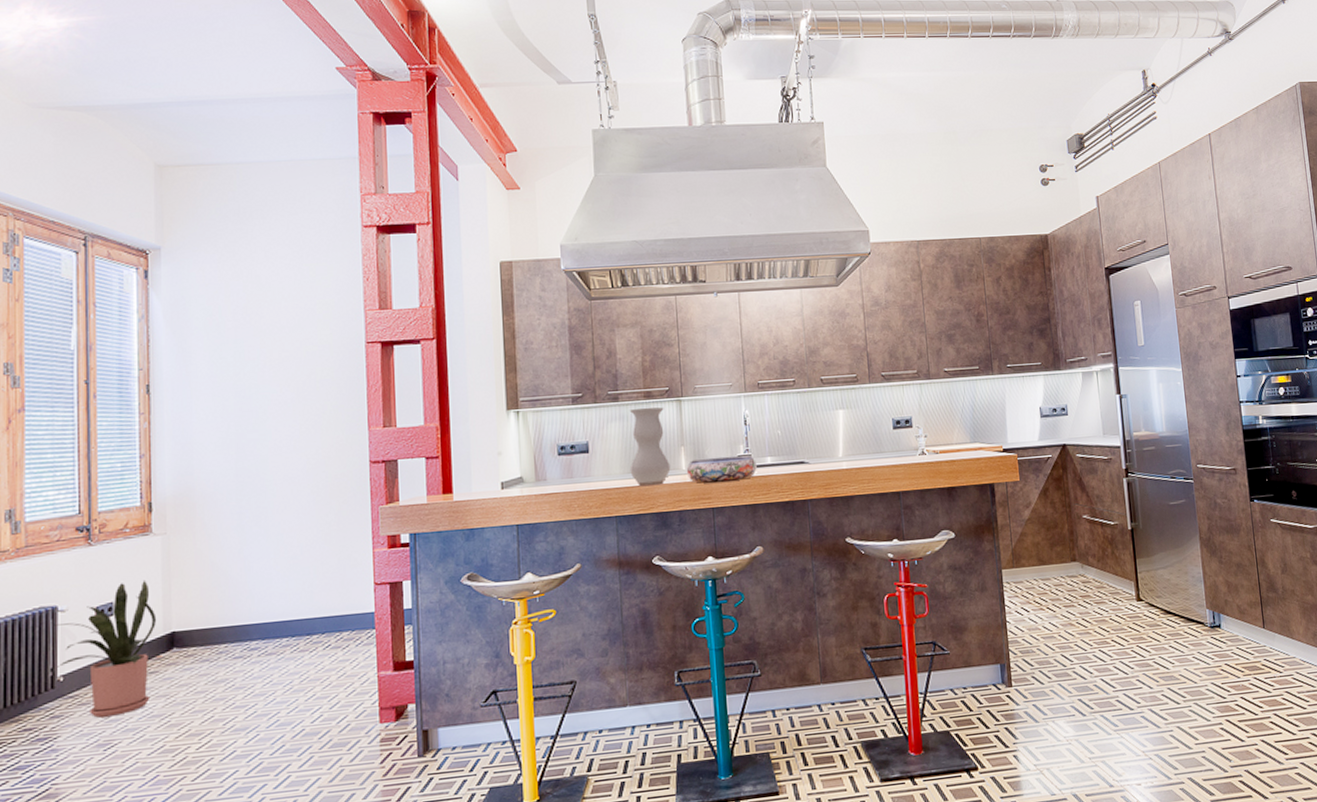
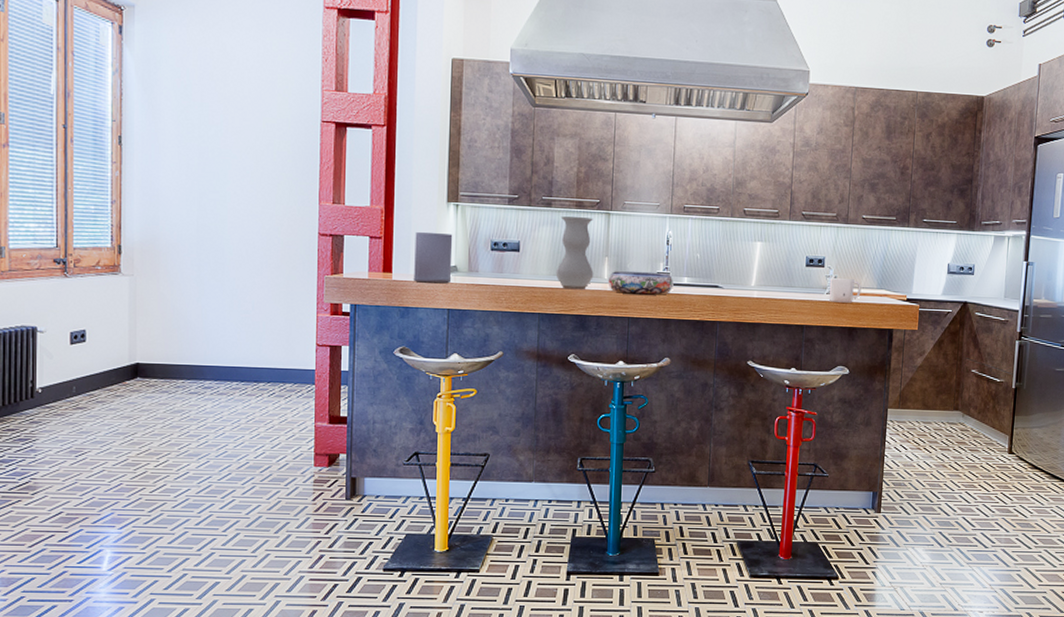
house plant: present [54,580,157,718] -> none [33,314,124,429]
canister: none [475,443,518,501] -> present [414,232,453,284]
mug: none [920,436,955,464] -> present [829,278,862,304]

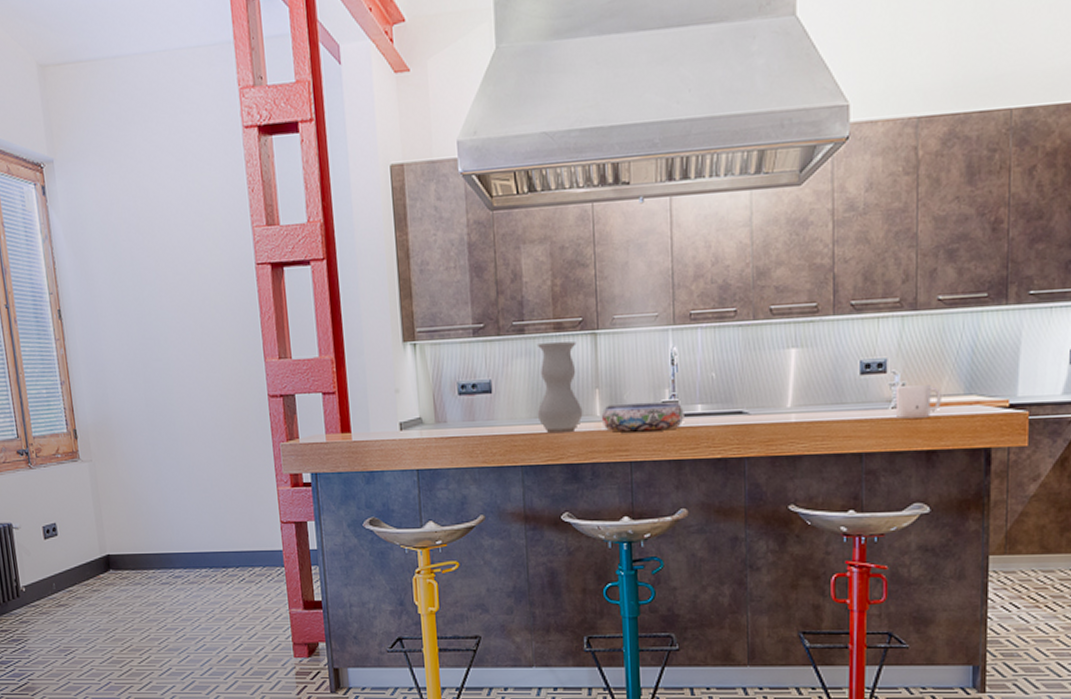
canister: present [414,232,453,284] -> none [371,380,417,443]

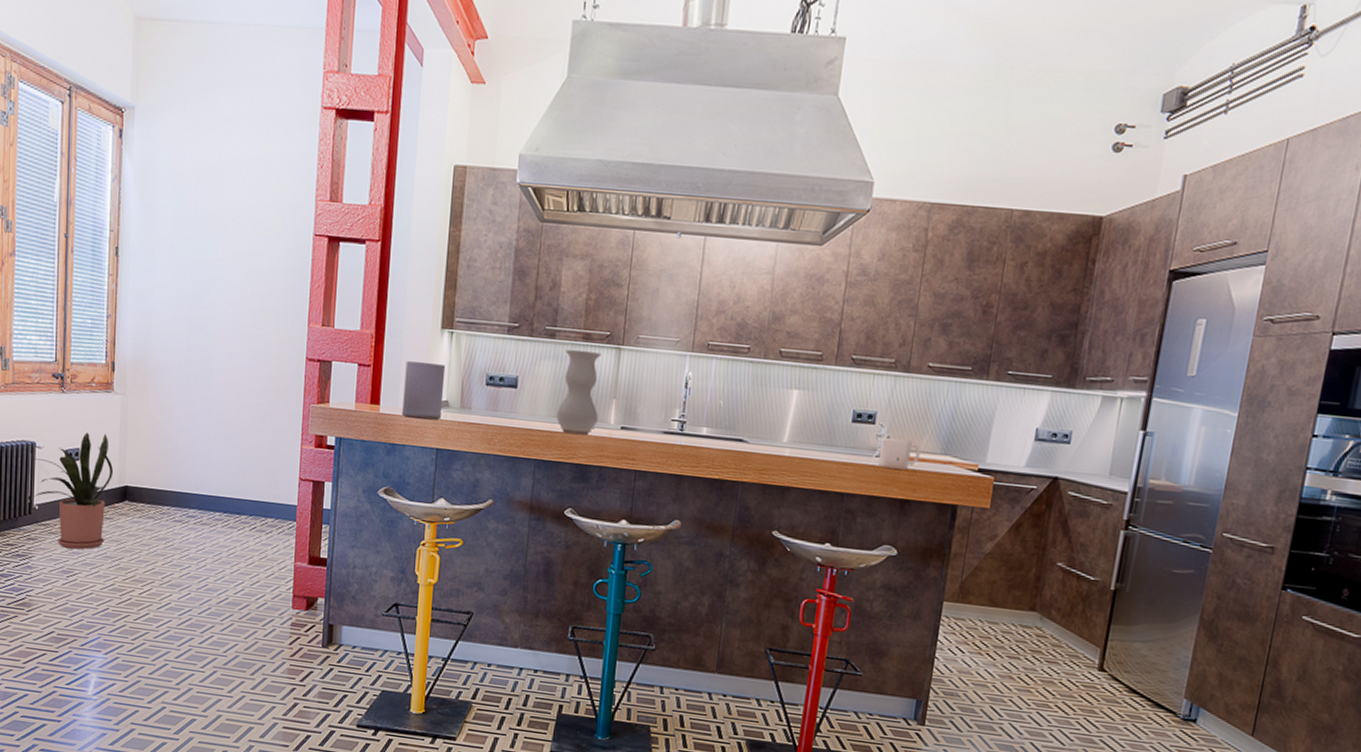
house plant: none [11,504,97,626] -> present [32,432,114,550]
canister: none [371,380,417,443] -> present [402,361,446,421]
bowl: present [601,401,684,433] -> none [614,415,691,447]

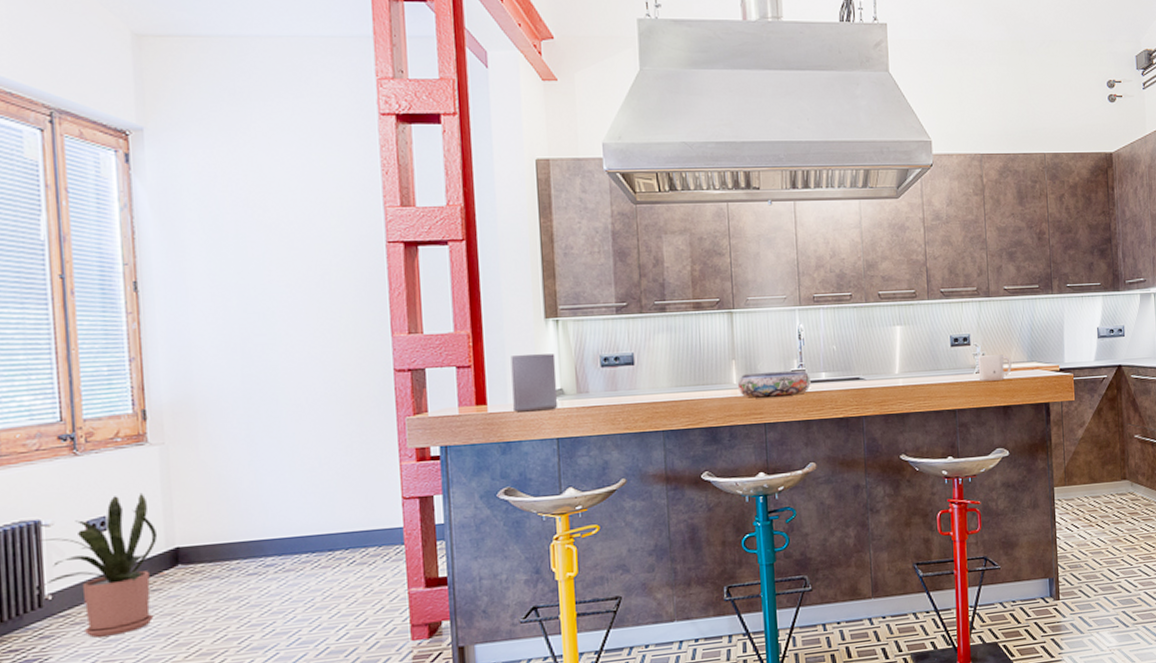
vase: present [555,350,602,436] -> none [677,319,721,401]
bowl: none [614,415,691,447] -> present [737,370,811,398]

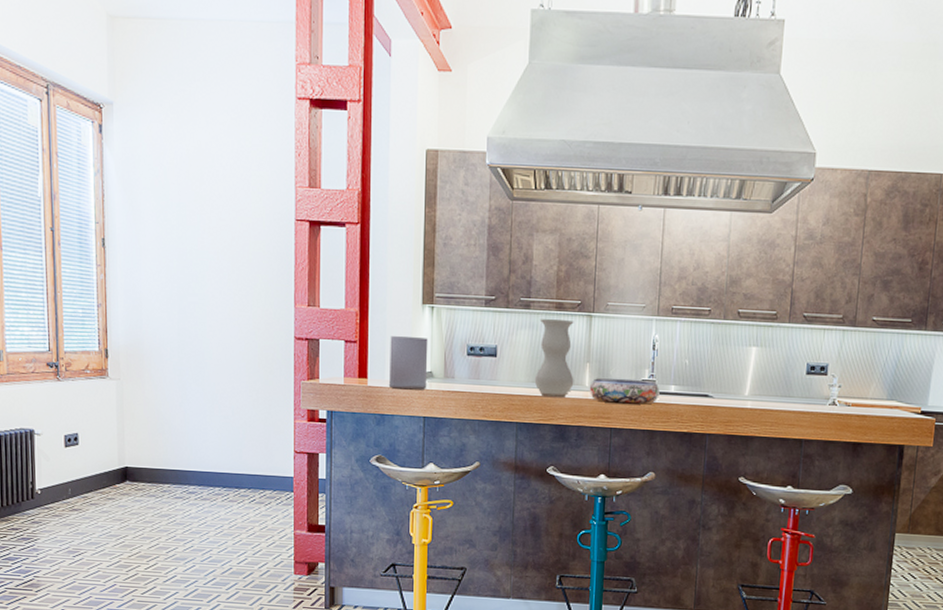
house plant: present [37,492,158,638] -> none [32,417,113,530]
vase: none [677,319,721,401] -> present [534,319,574,399]
mug: present [977,354,1012,382] -> none [832,387,869,417]

